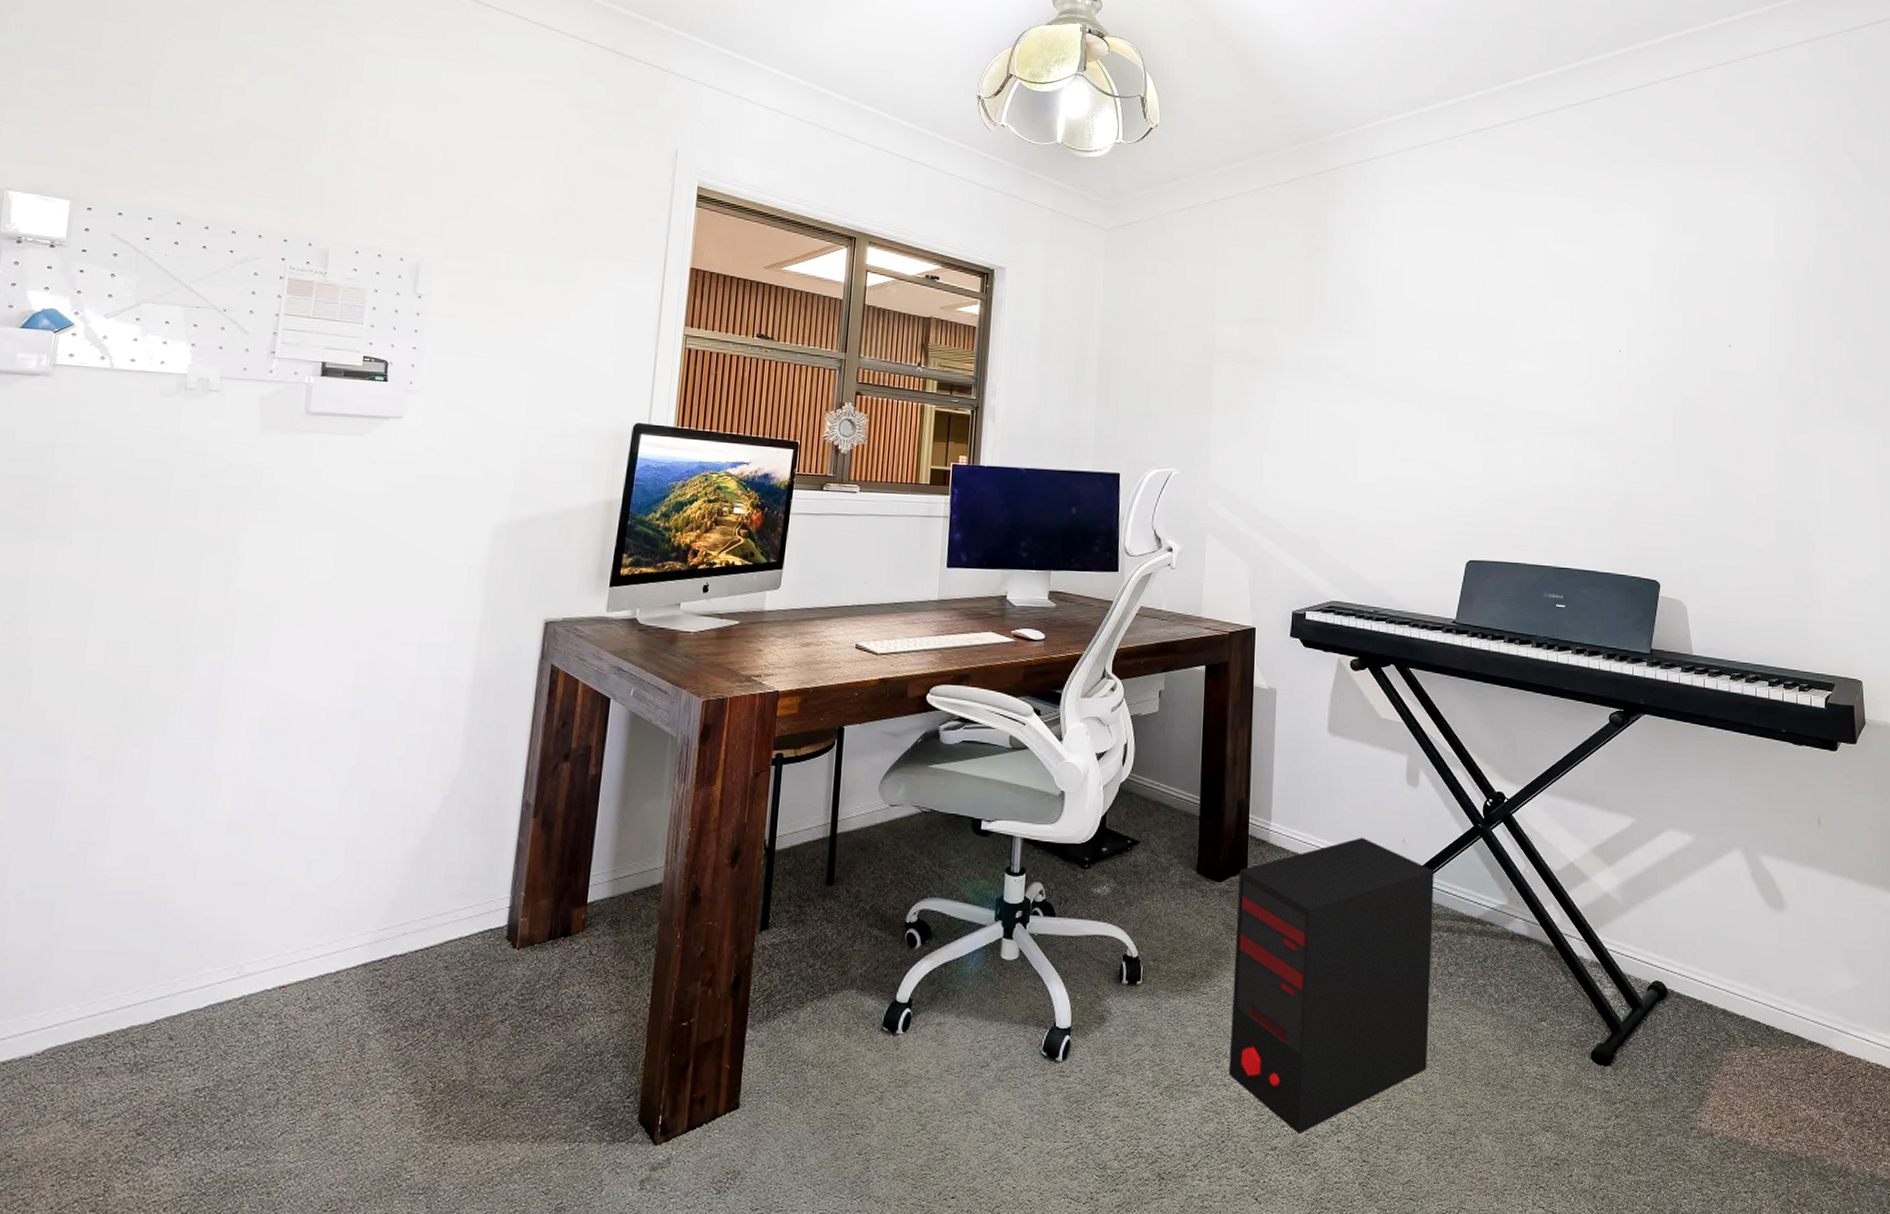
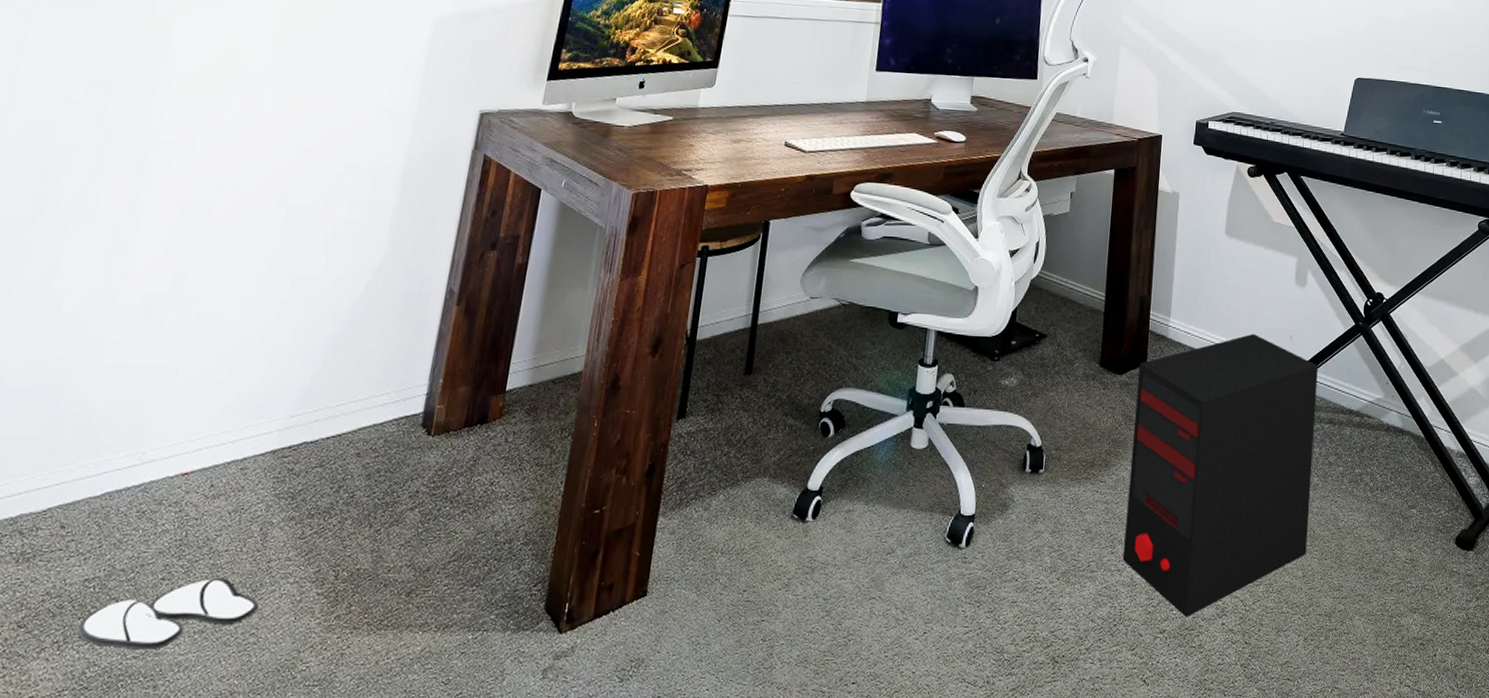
slippers: none [192,1089,361,1157] -> present [77,579,259,649]

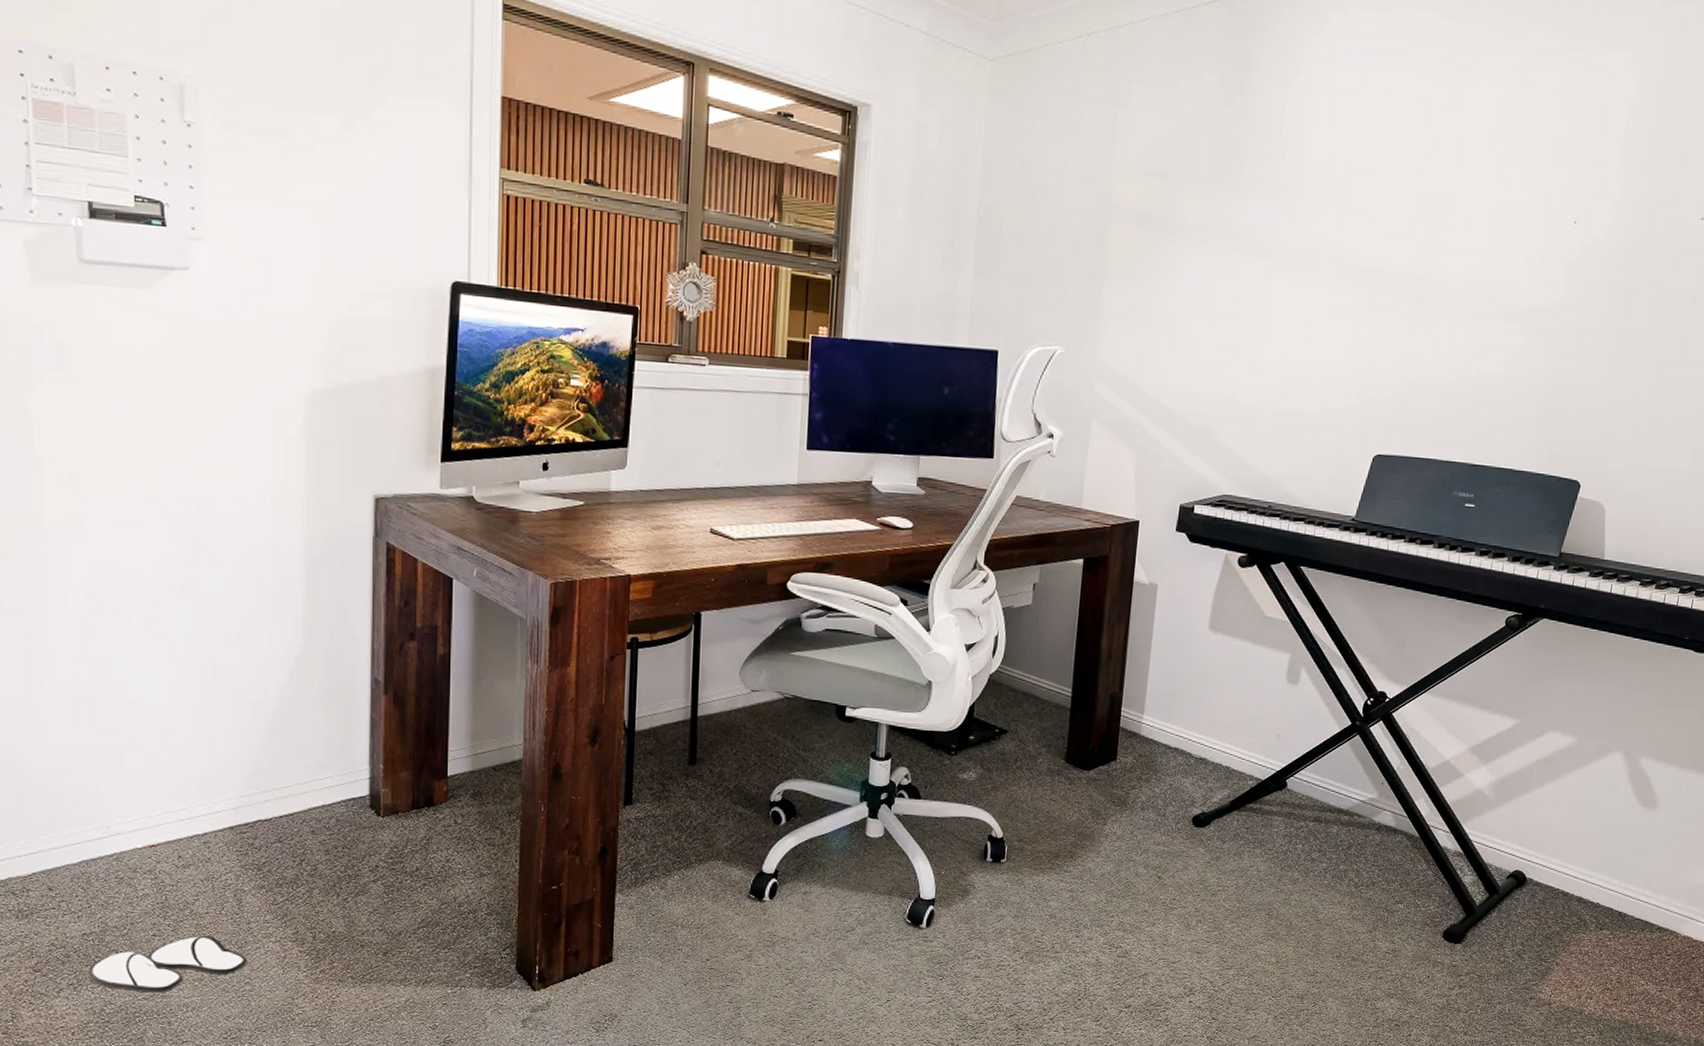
computer tower: present [1123,333,1318,617] -> none [1089,731,1307,995]

